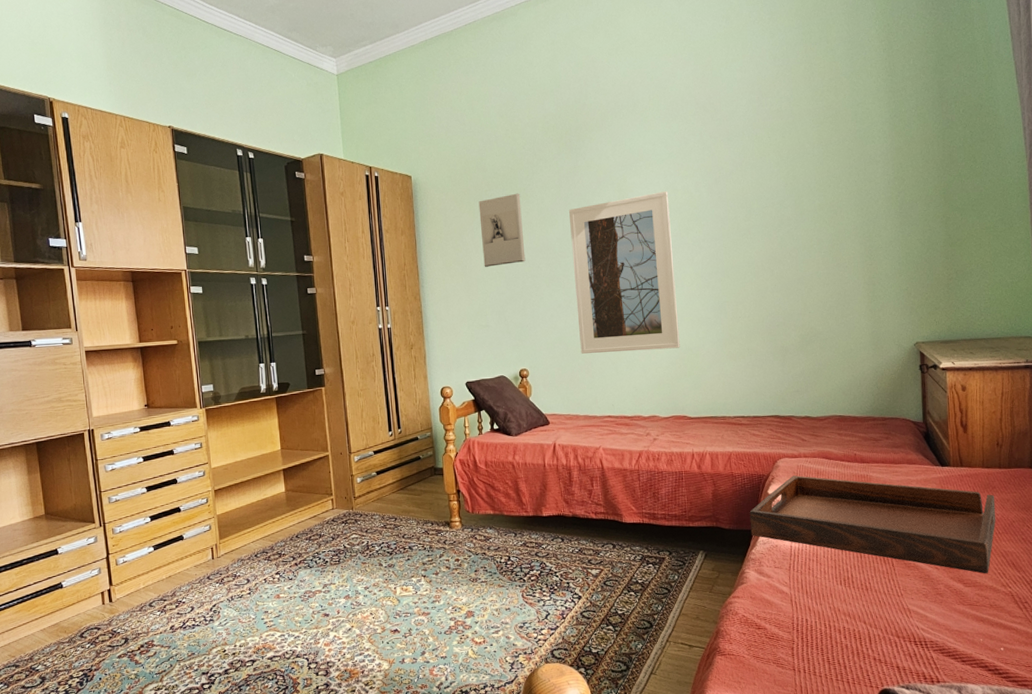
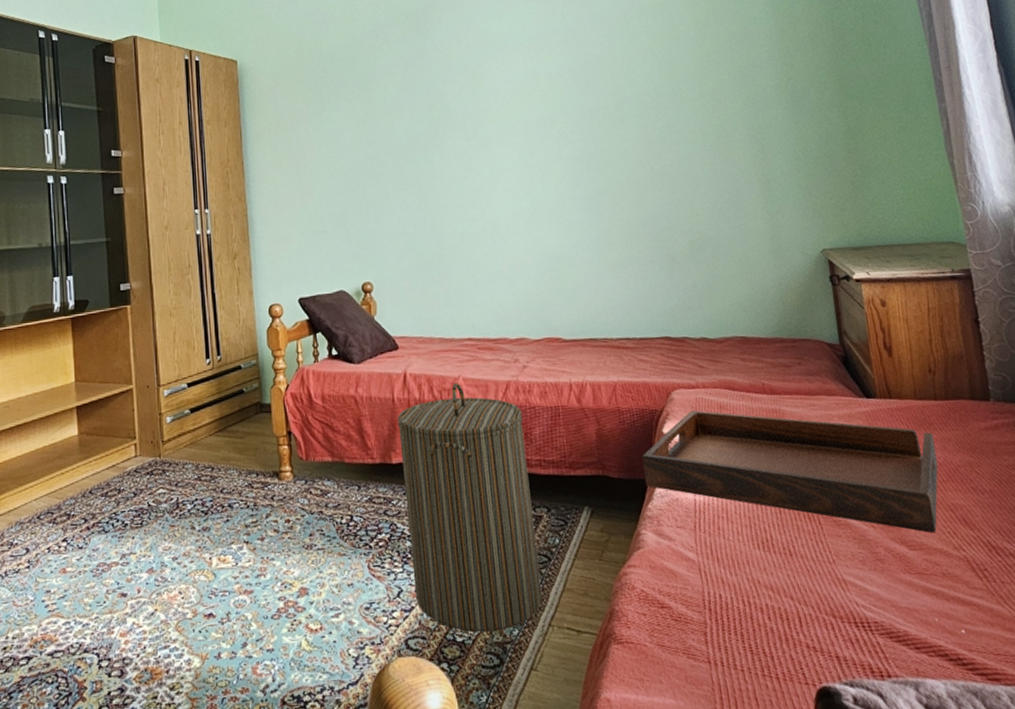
wall sculpture: present [478,193,526,267] -> none [313,79,368,163]
laundry hamper: none [547,452,662,646] -> present [397,383,542,633]
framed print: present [569,191,680,354] -> none [417,77,550,264]

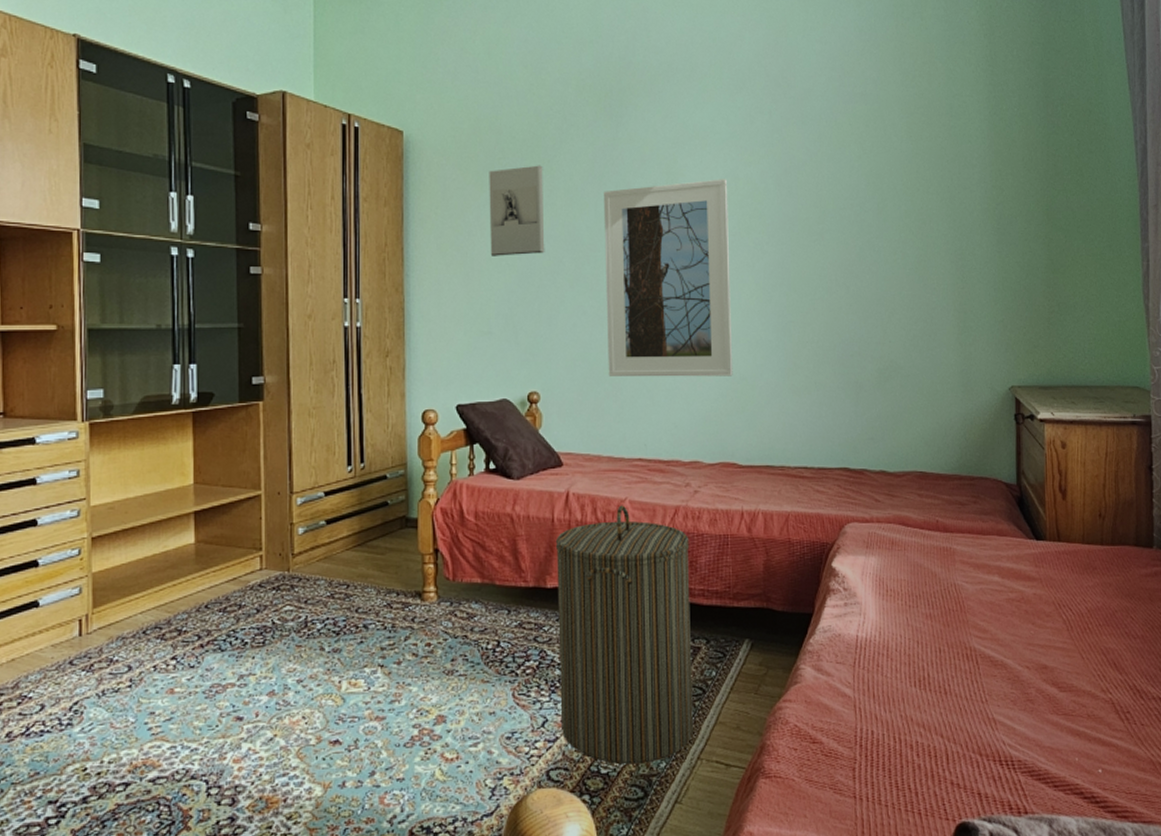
wall sculpture: none [313,79,368,163] -> present [489,165,545,256]
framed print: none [417,77,550,264] -> present [604,179,733,377]
serving tray: present [642,410,938,534] -> none [808,545,1097,676]

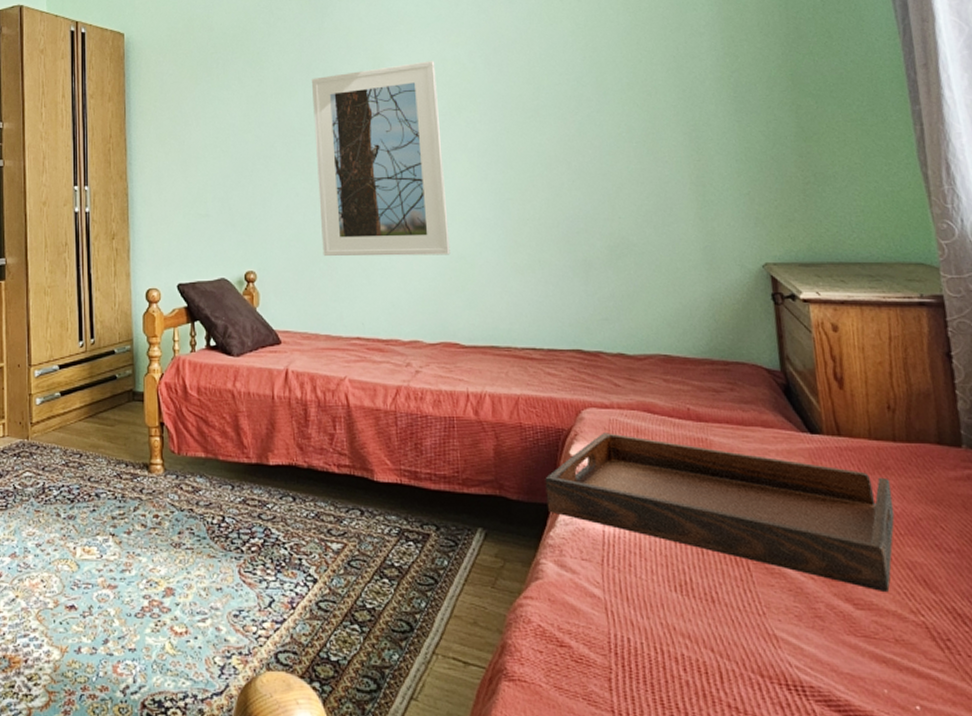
wall sculpture: present [489,165,545,256] -> none [202,57,257,144]
laundry hamper: present [555,505,693,765] -> none [276,384,427,654]
serving tray: none [808,545,1097,676] -> present [545,433,895,593]

